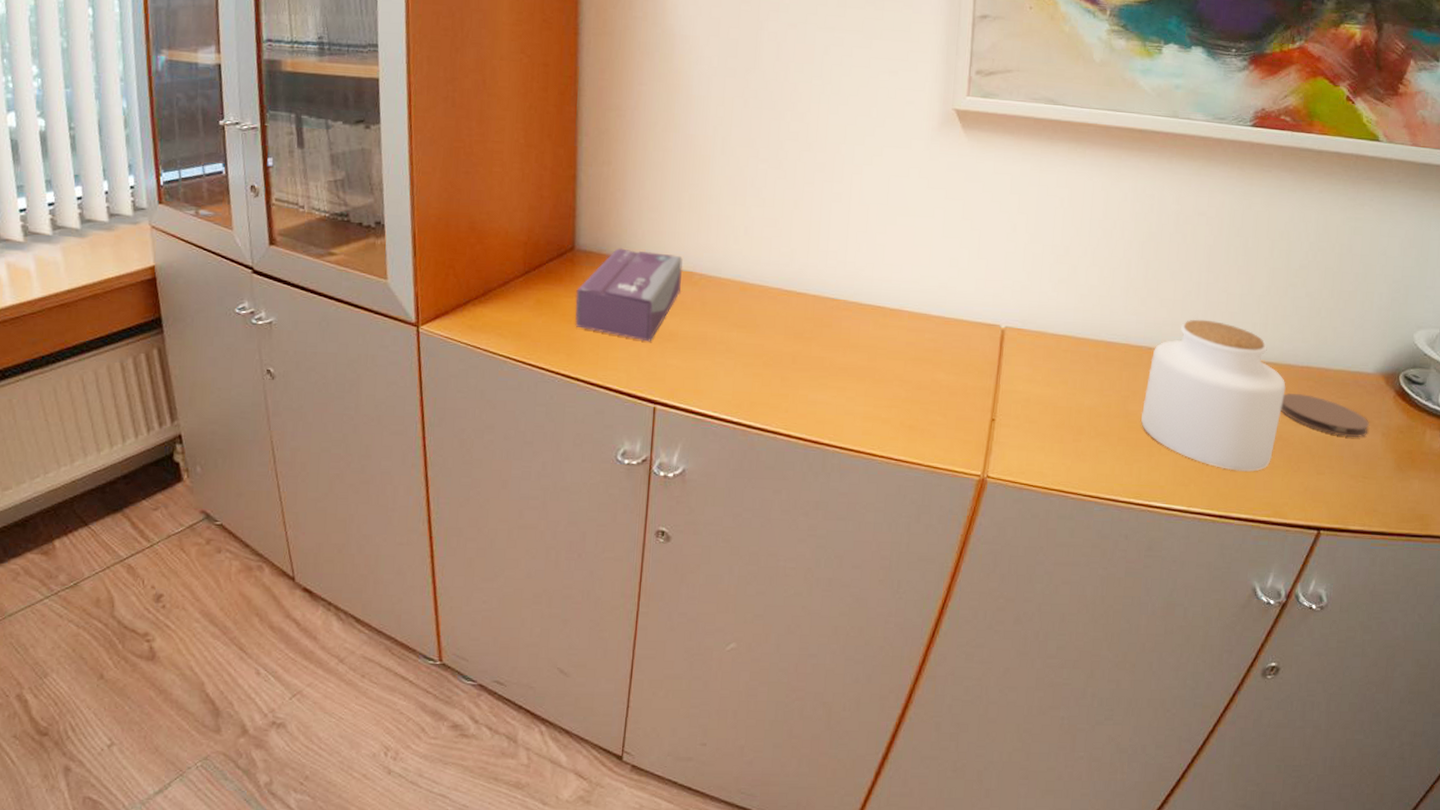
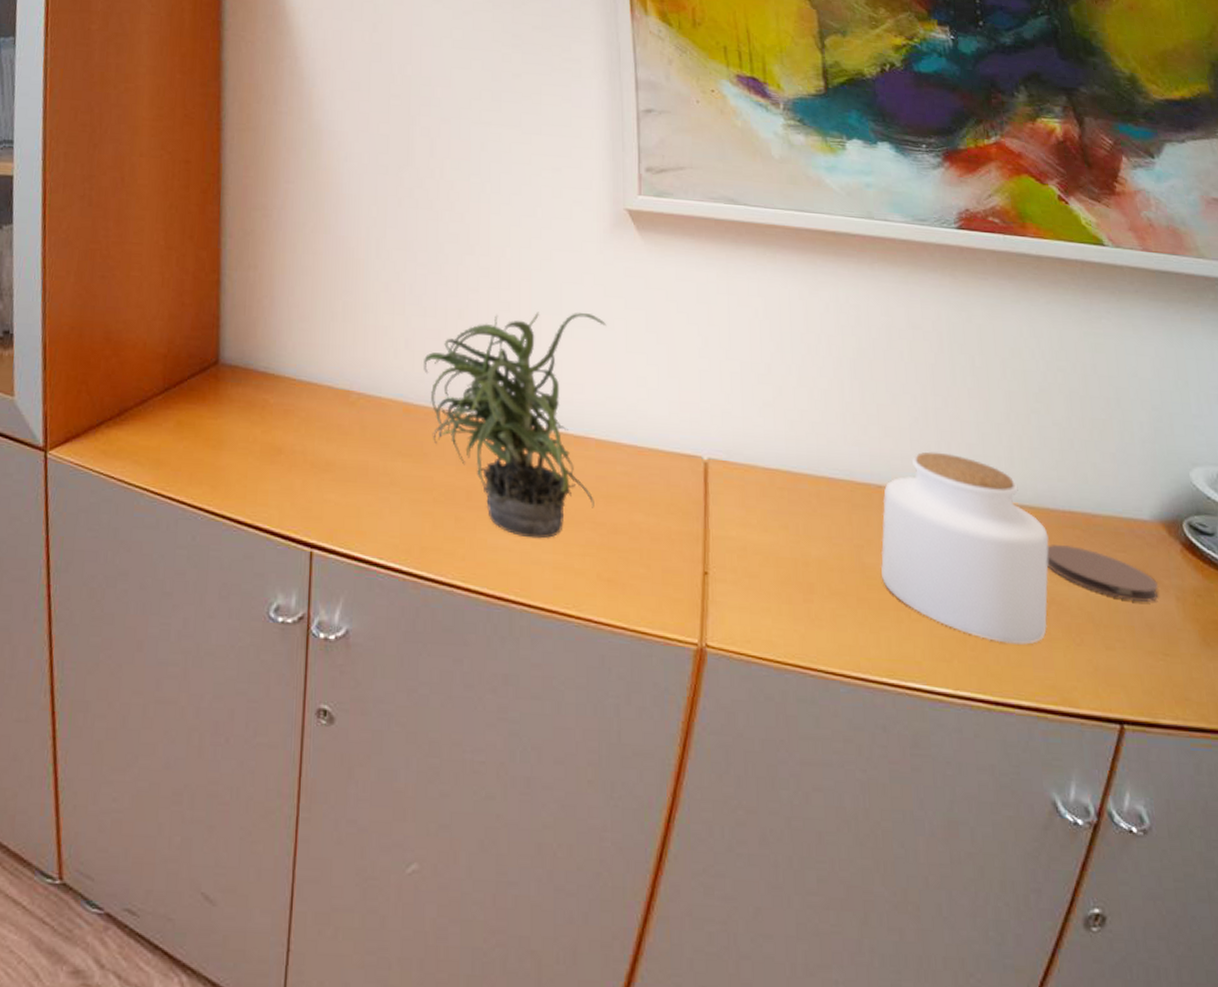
tissue box: present [575,248,683,342] -> none [220,362,339,472]
potted plant: none [760,202,927,395] -> present [424,311,607,539]

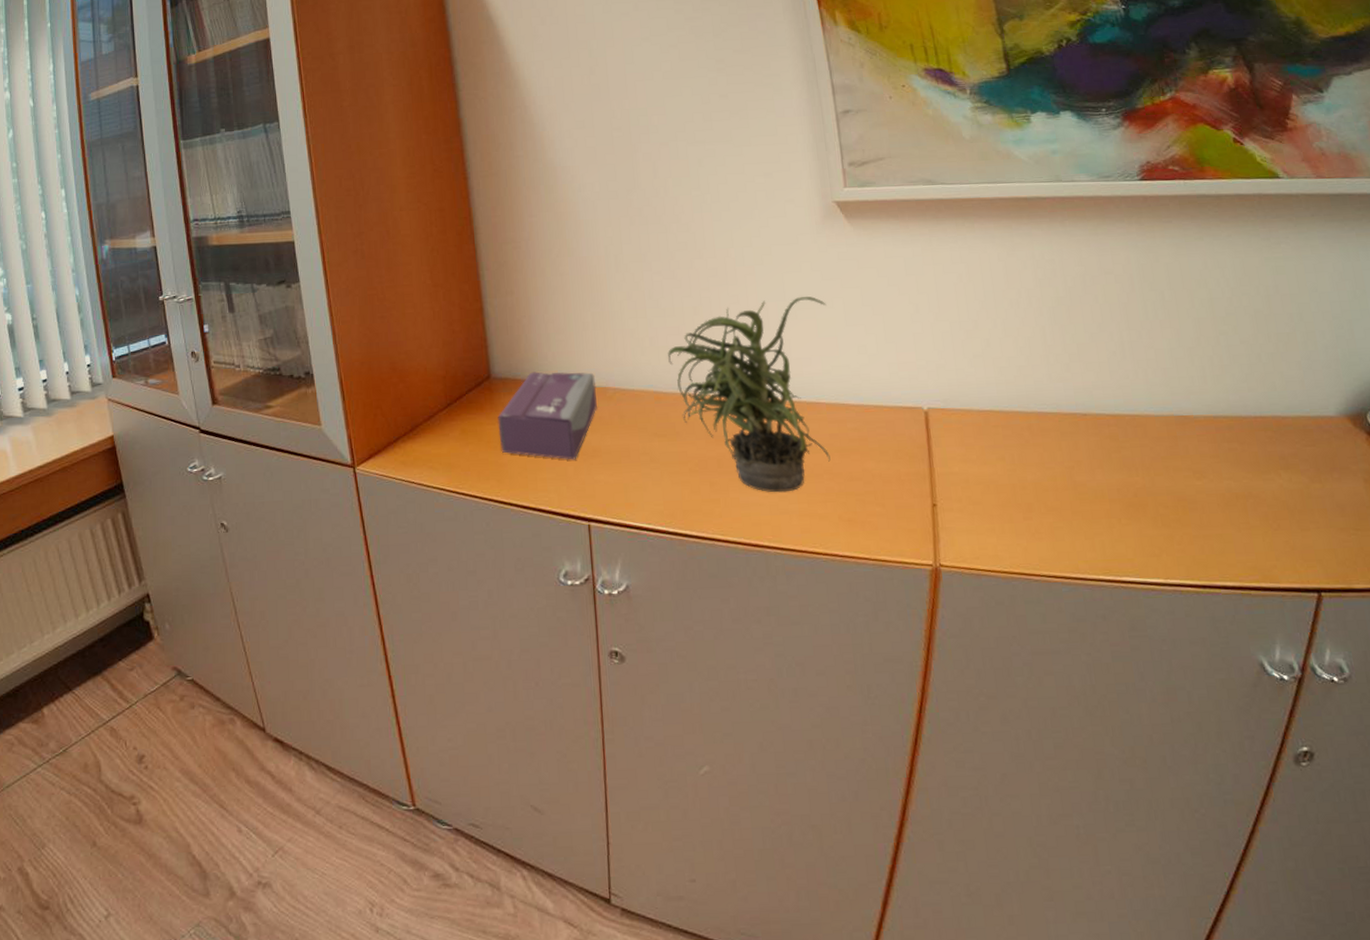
tissue box: none [220,362,339,472] -> present [498,371,597,460]
jar: present [880,451,1049,645] -> none [1088,379,1246,536]
coaster: present [1046,545,1159,602] -> none [1241,446,1348,487]

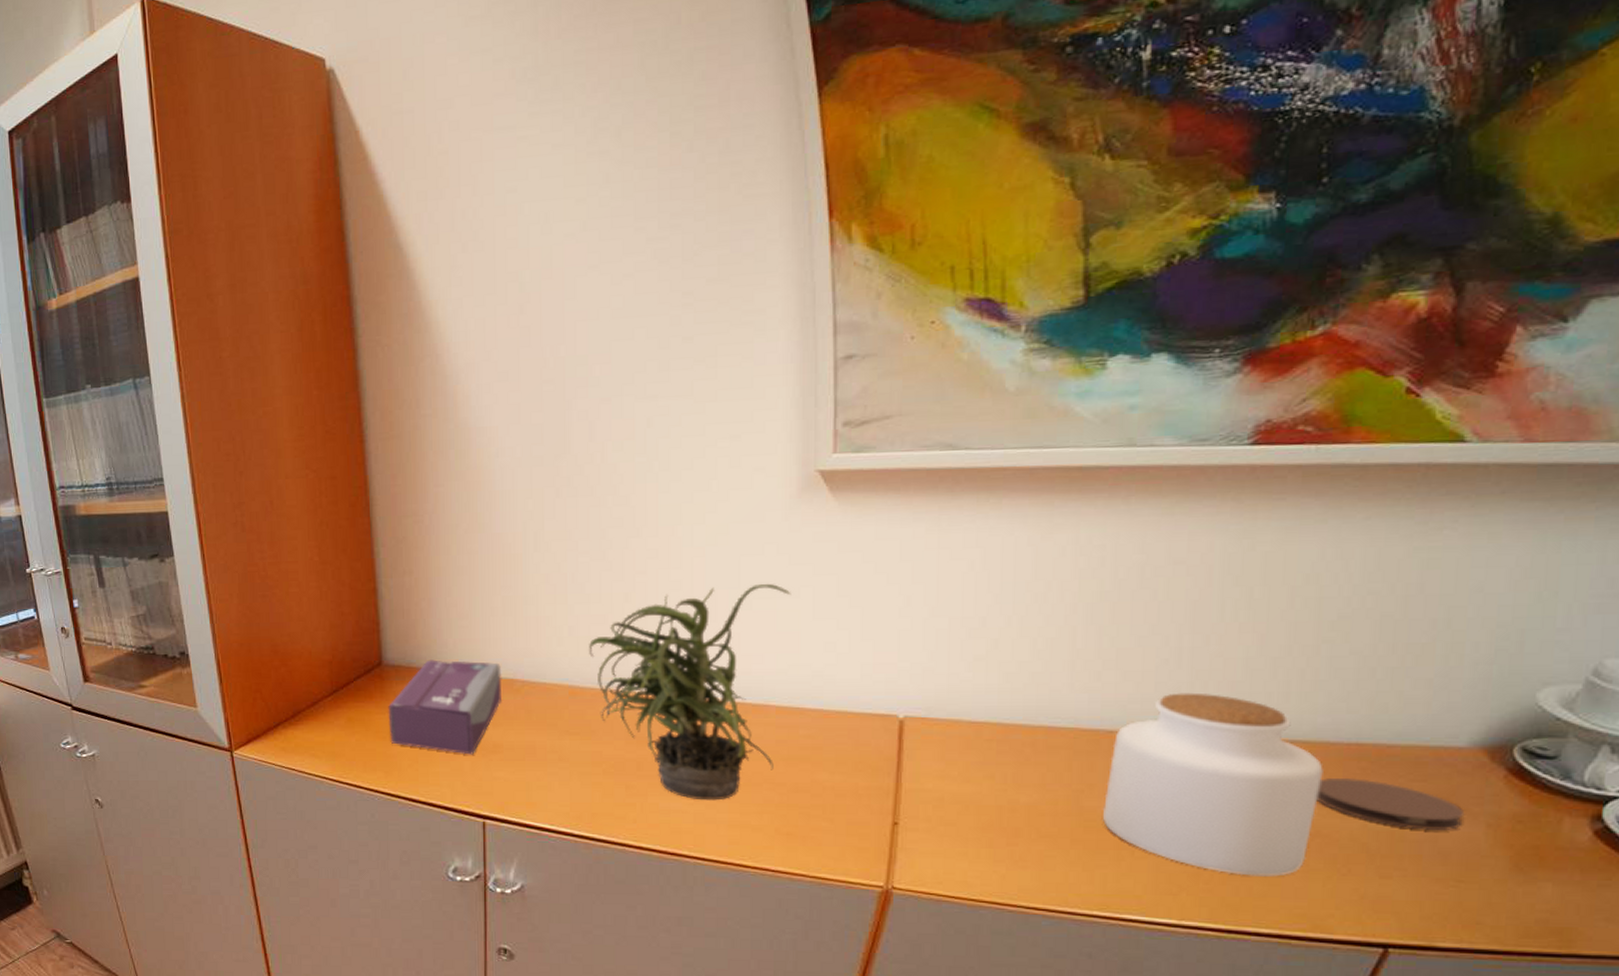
jar: none [1088,379,1246,536] -> present [1102,692,1323,877]
coaster: none [1241,446,1348,487] -> present [1316,778,1465,830]

